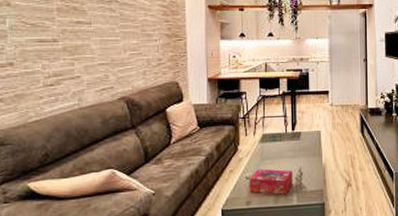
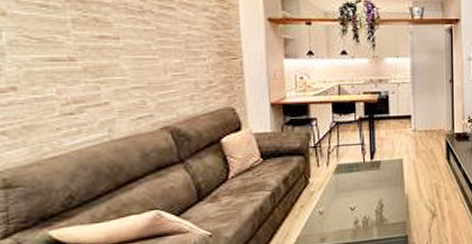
tissue box: present [249,169,293,195] -> none [323,202,372,229]

